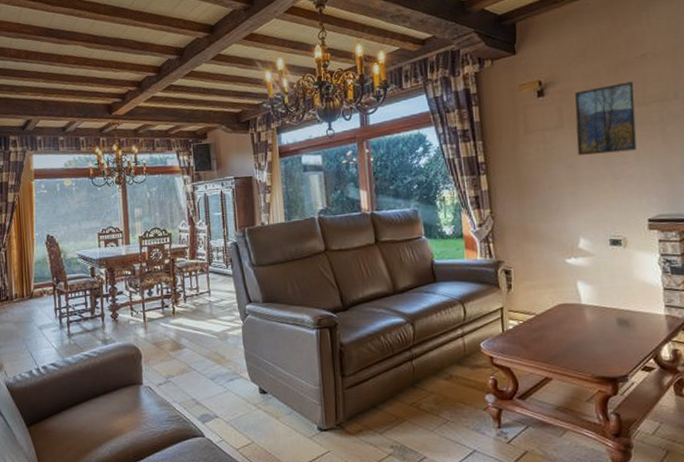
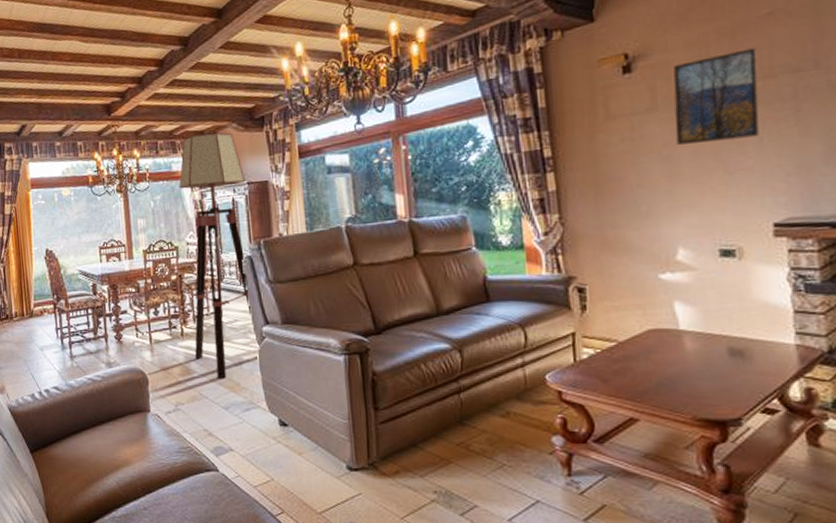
floor lamp: none [173,132,236,352] -> present [179,132,251,378]

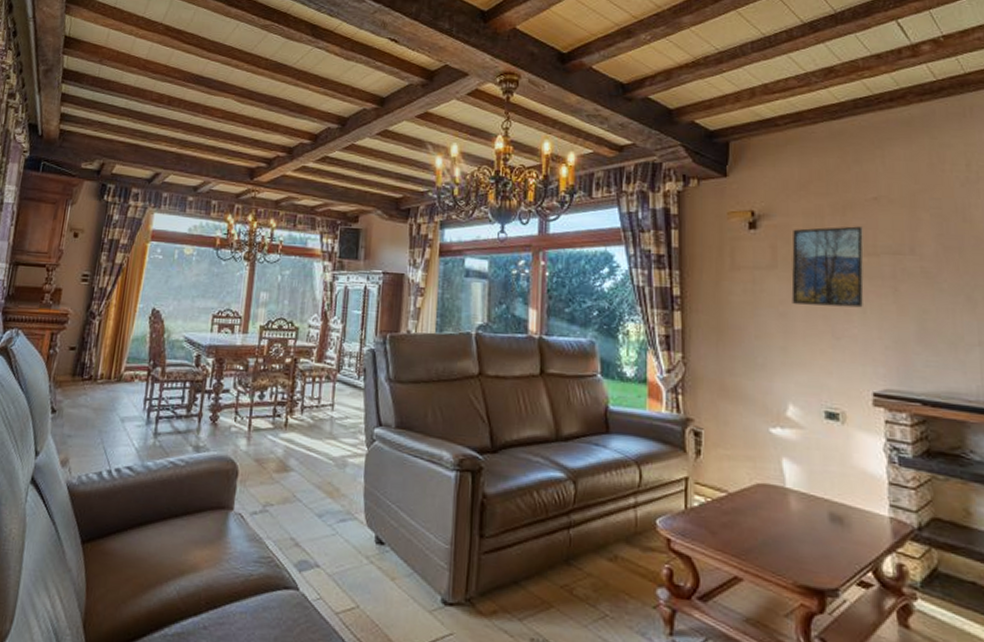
floor lamp: present [179,132,251,378] -> none [295,214,382,481]

